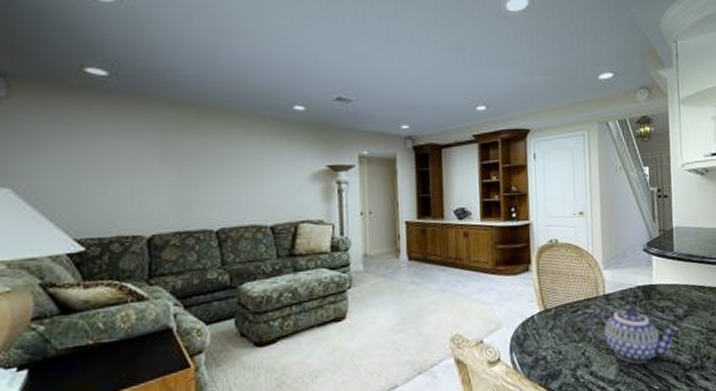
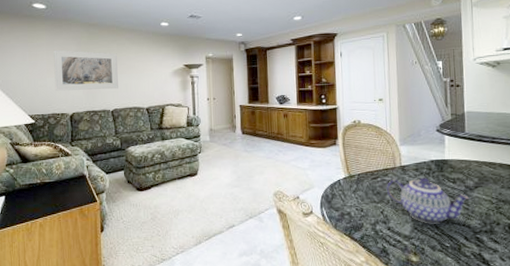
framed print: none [120,139,227,202] -> present [54,50,118,91]

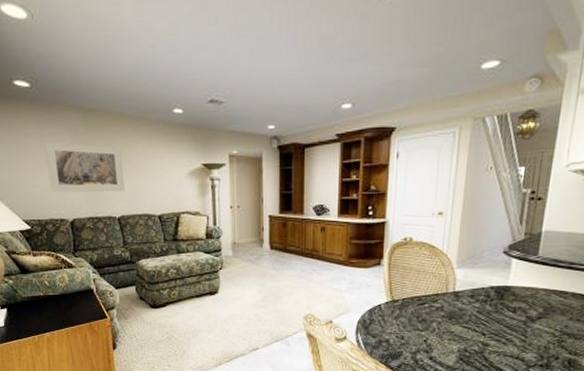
teapot: present [386,178,471,224] -> none [433,305,531,355]

